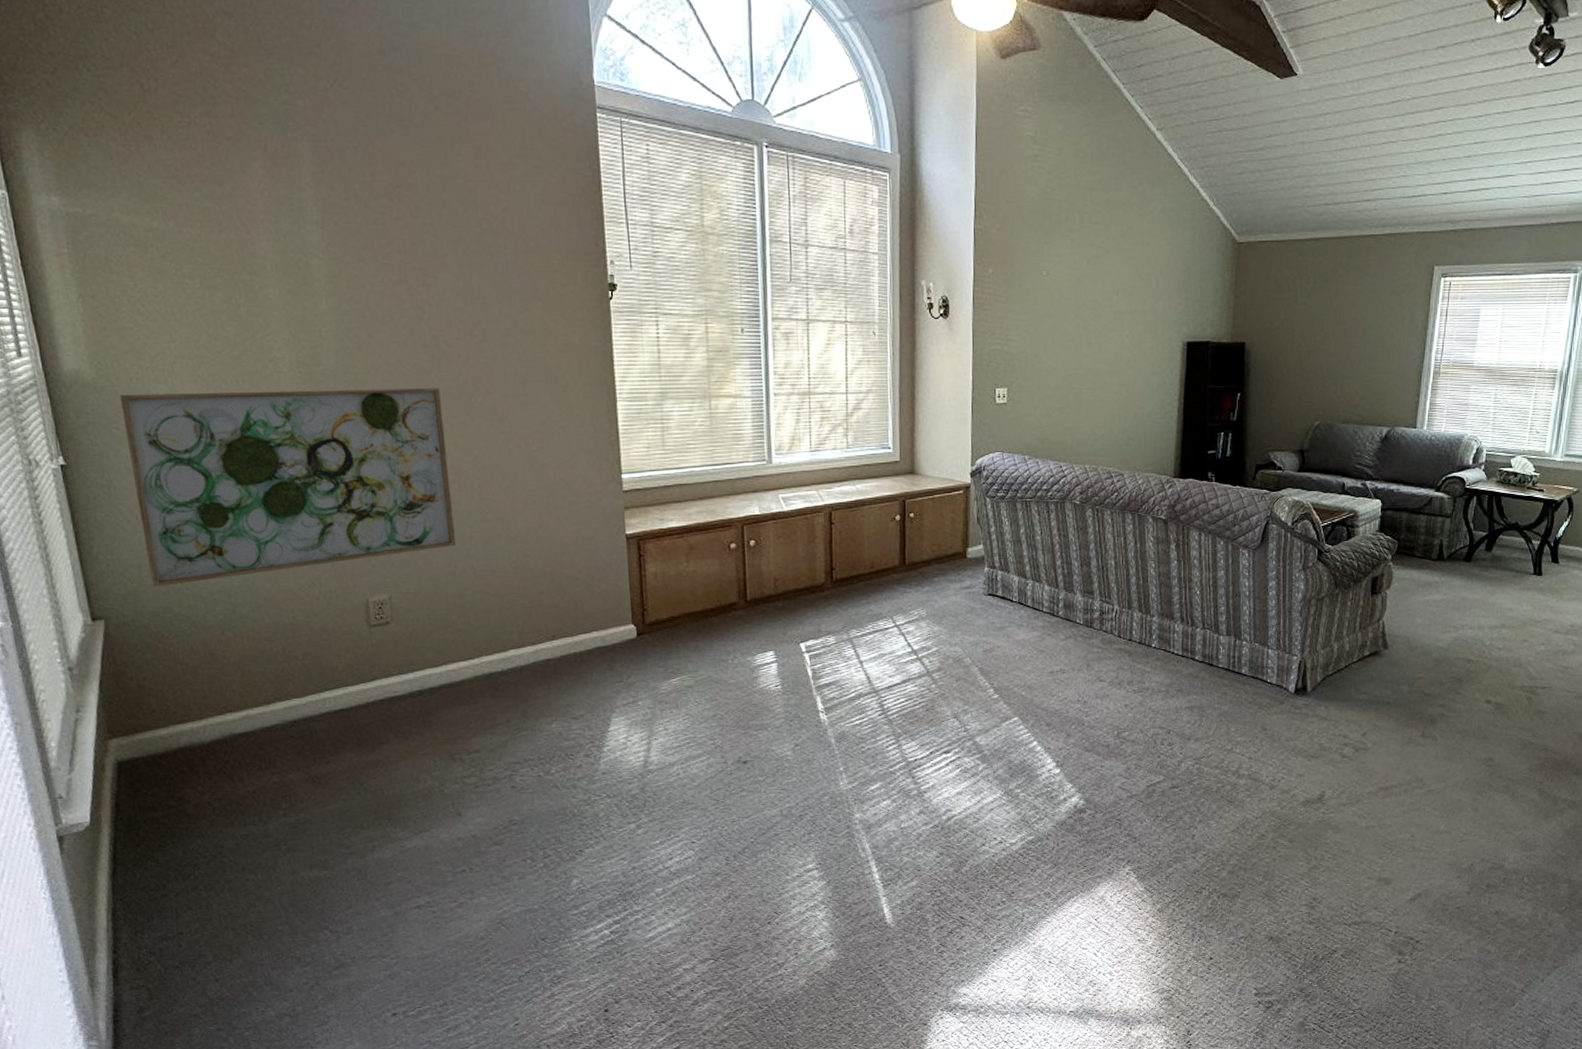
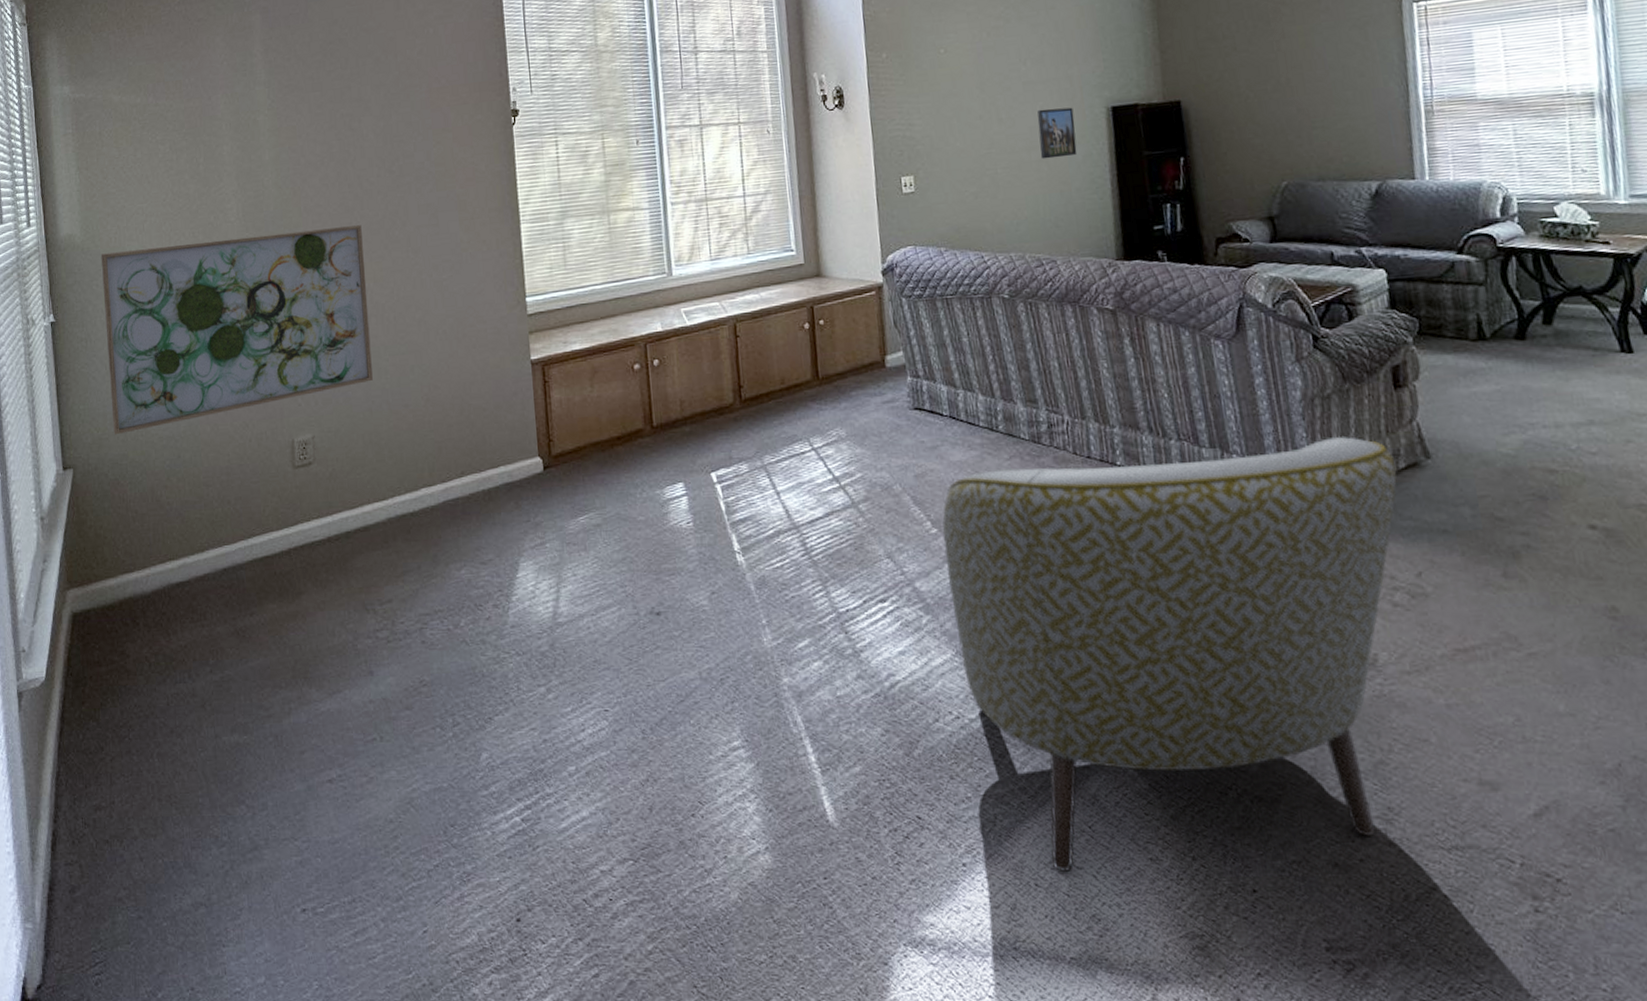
armchair: none [1003,629,1362,953] -> present [942,436,1397,873]
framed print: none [1121,338,1154,384] -> present [1037,107,1078,160]

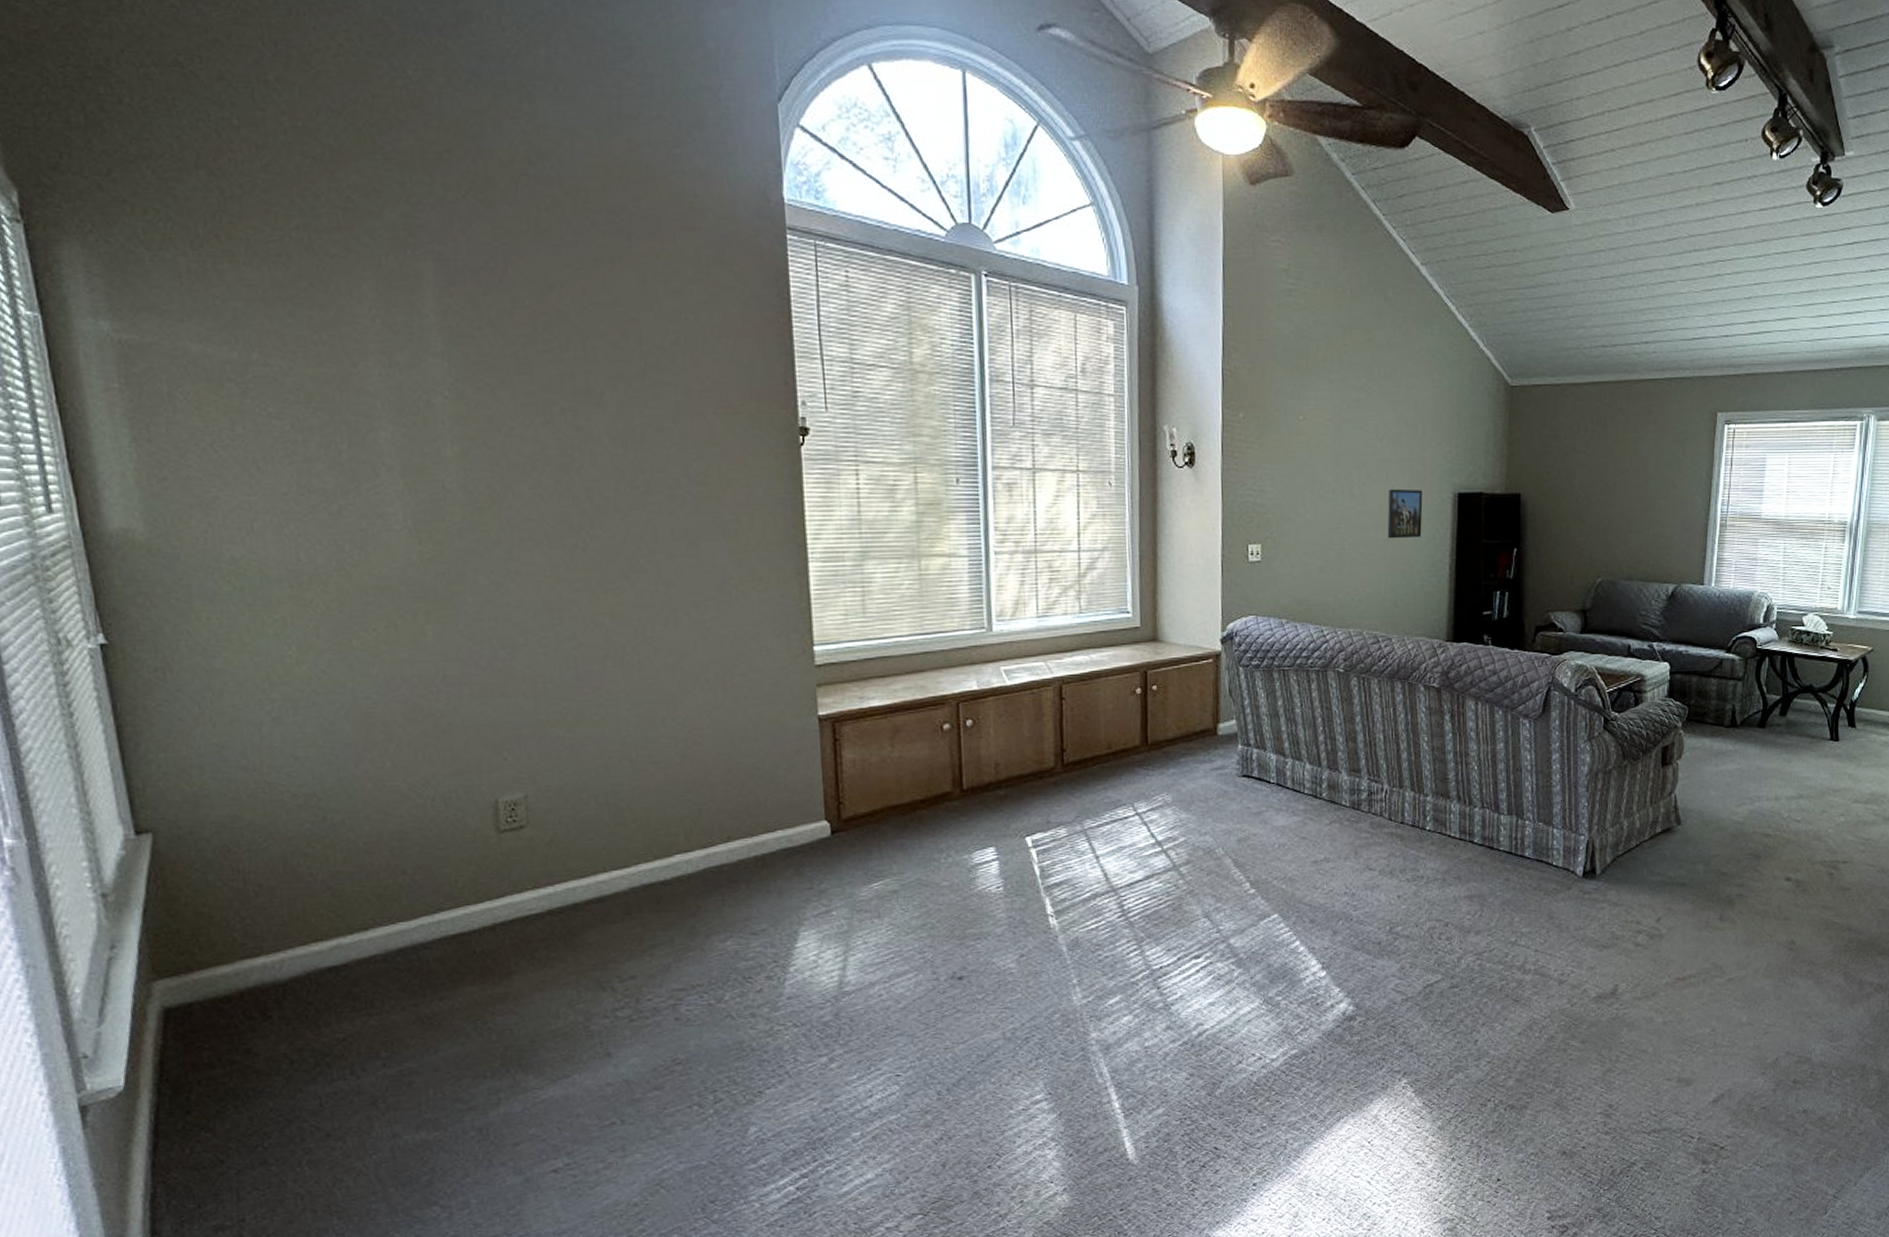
wall art: present [100,224,373,435] -> none [181,546,609,792]
armchair: present [942,436,1397,873] -> none [1260,805,1654,1182]

